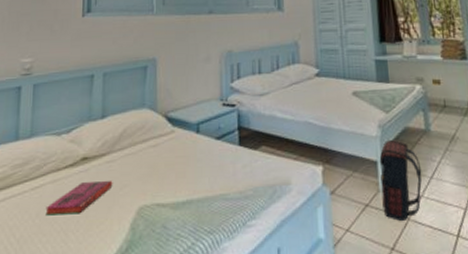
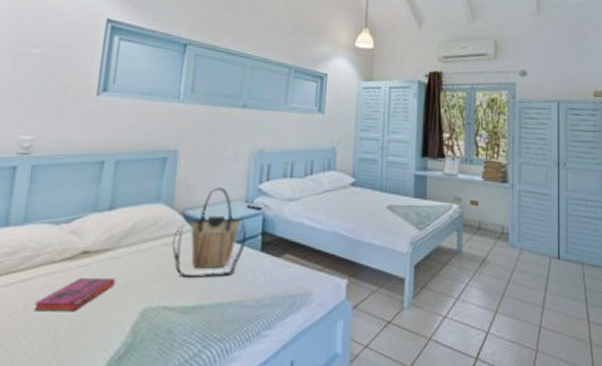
tote bag: none [159,88,224,176] -> present [171,186,247,279]
satchel: present [379,140,422,222] -> none [405,258,449,341]

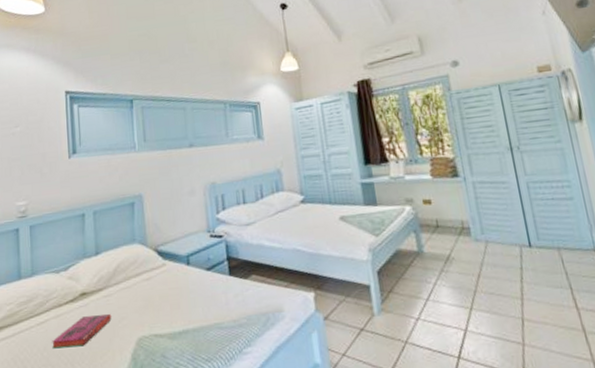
tote bag: present [171,186,247,279] -> none [151,221,215,307]

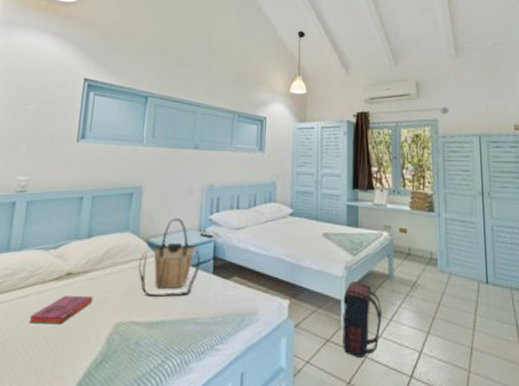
tote bag: none [151,221,215,307] -> present [138,217,200,298]
satchel: none [371,263,418,345] -> present [343,281,382,359]

